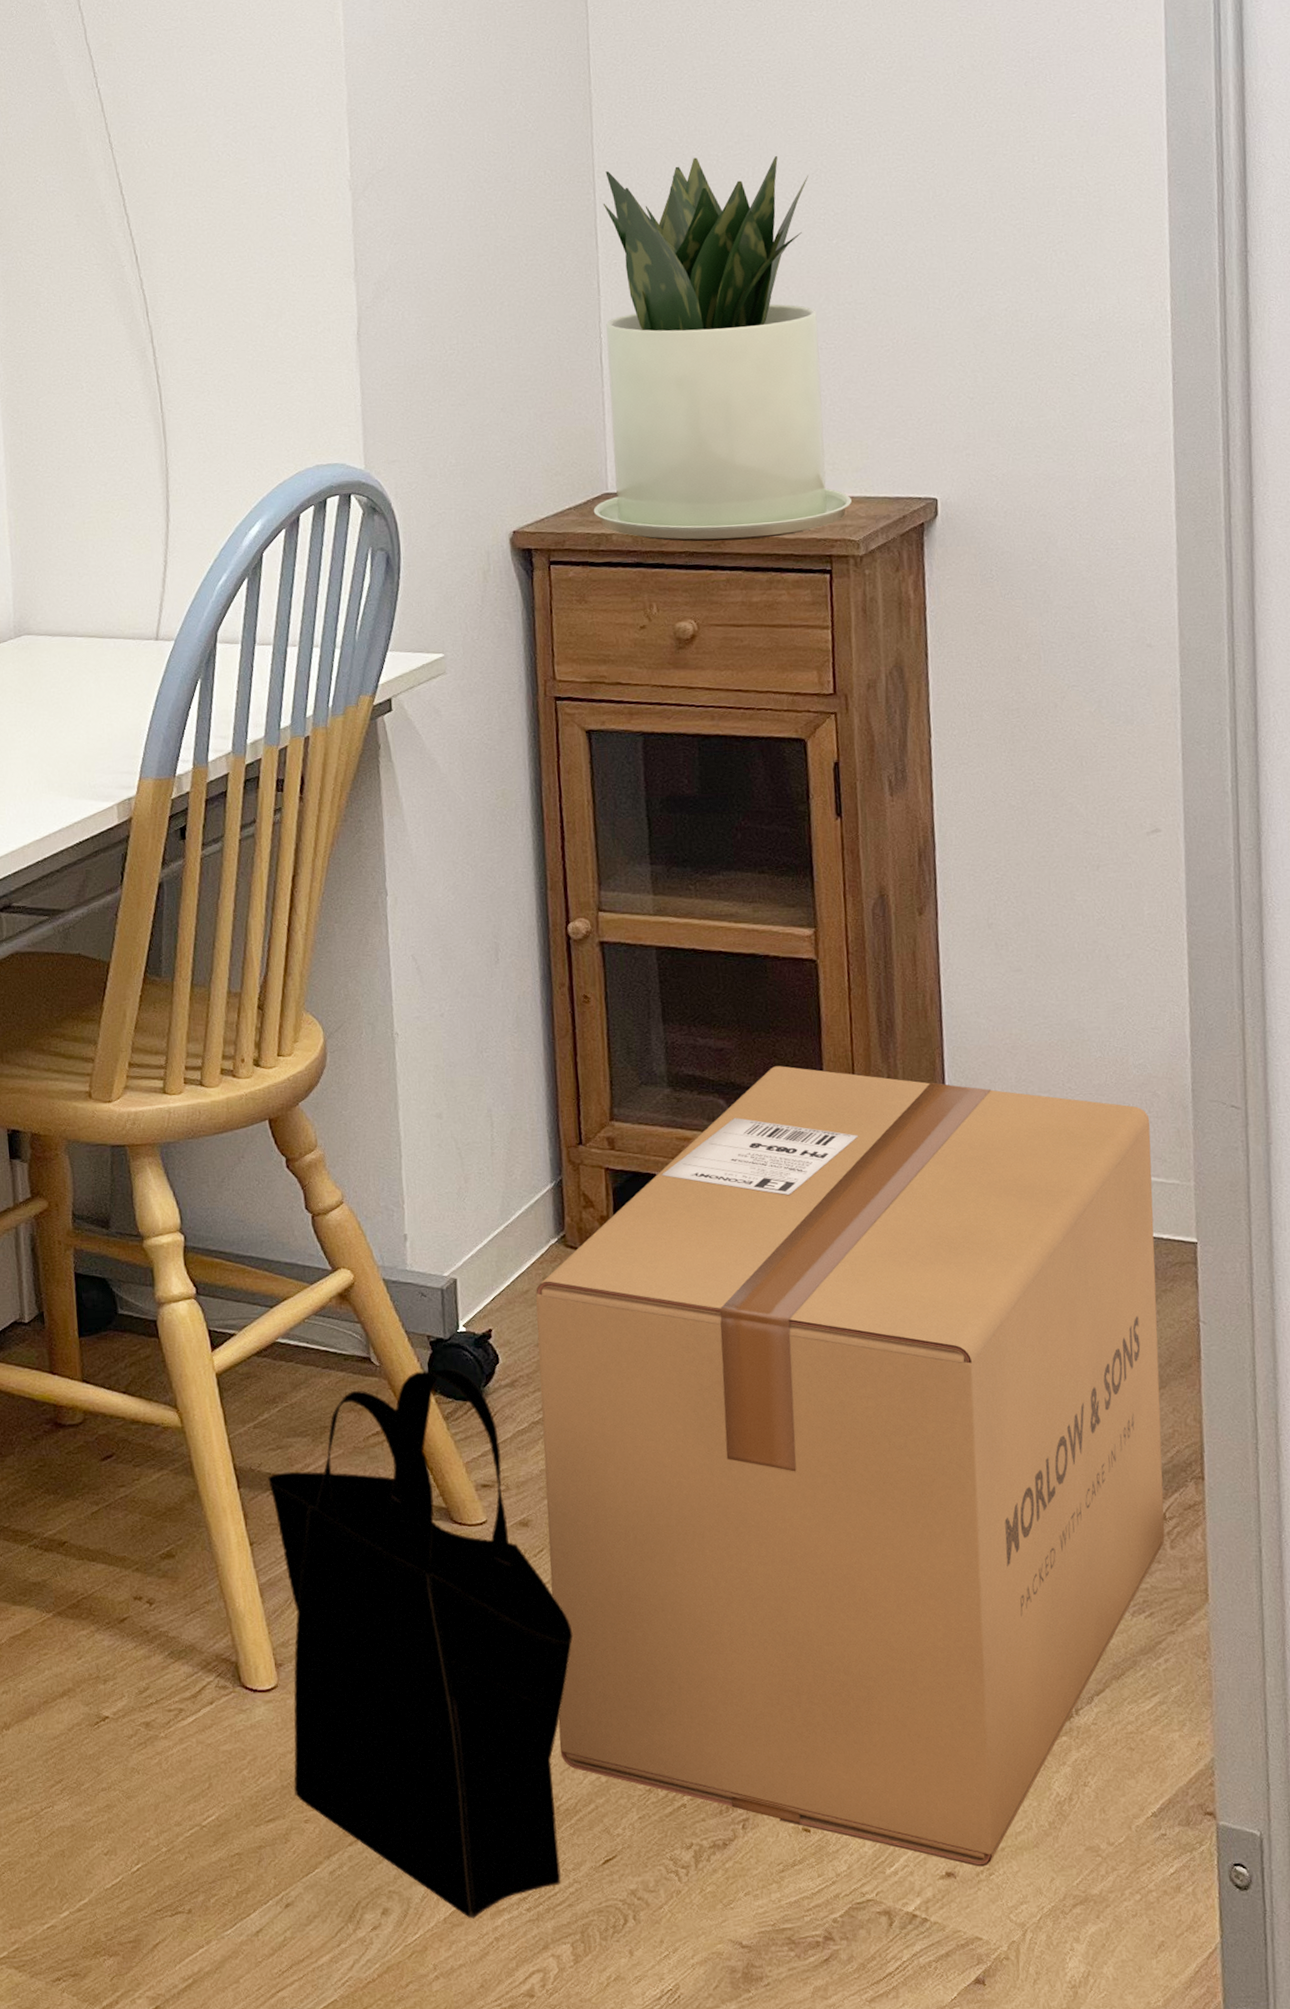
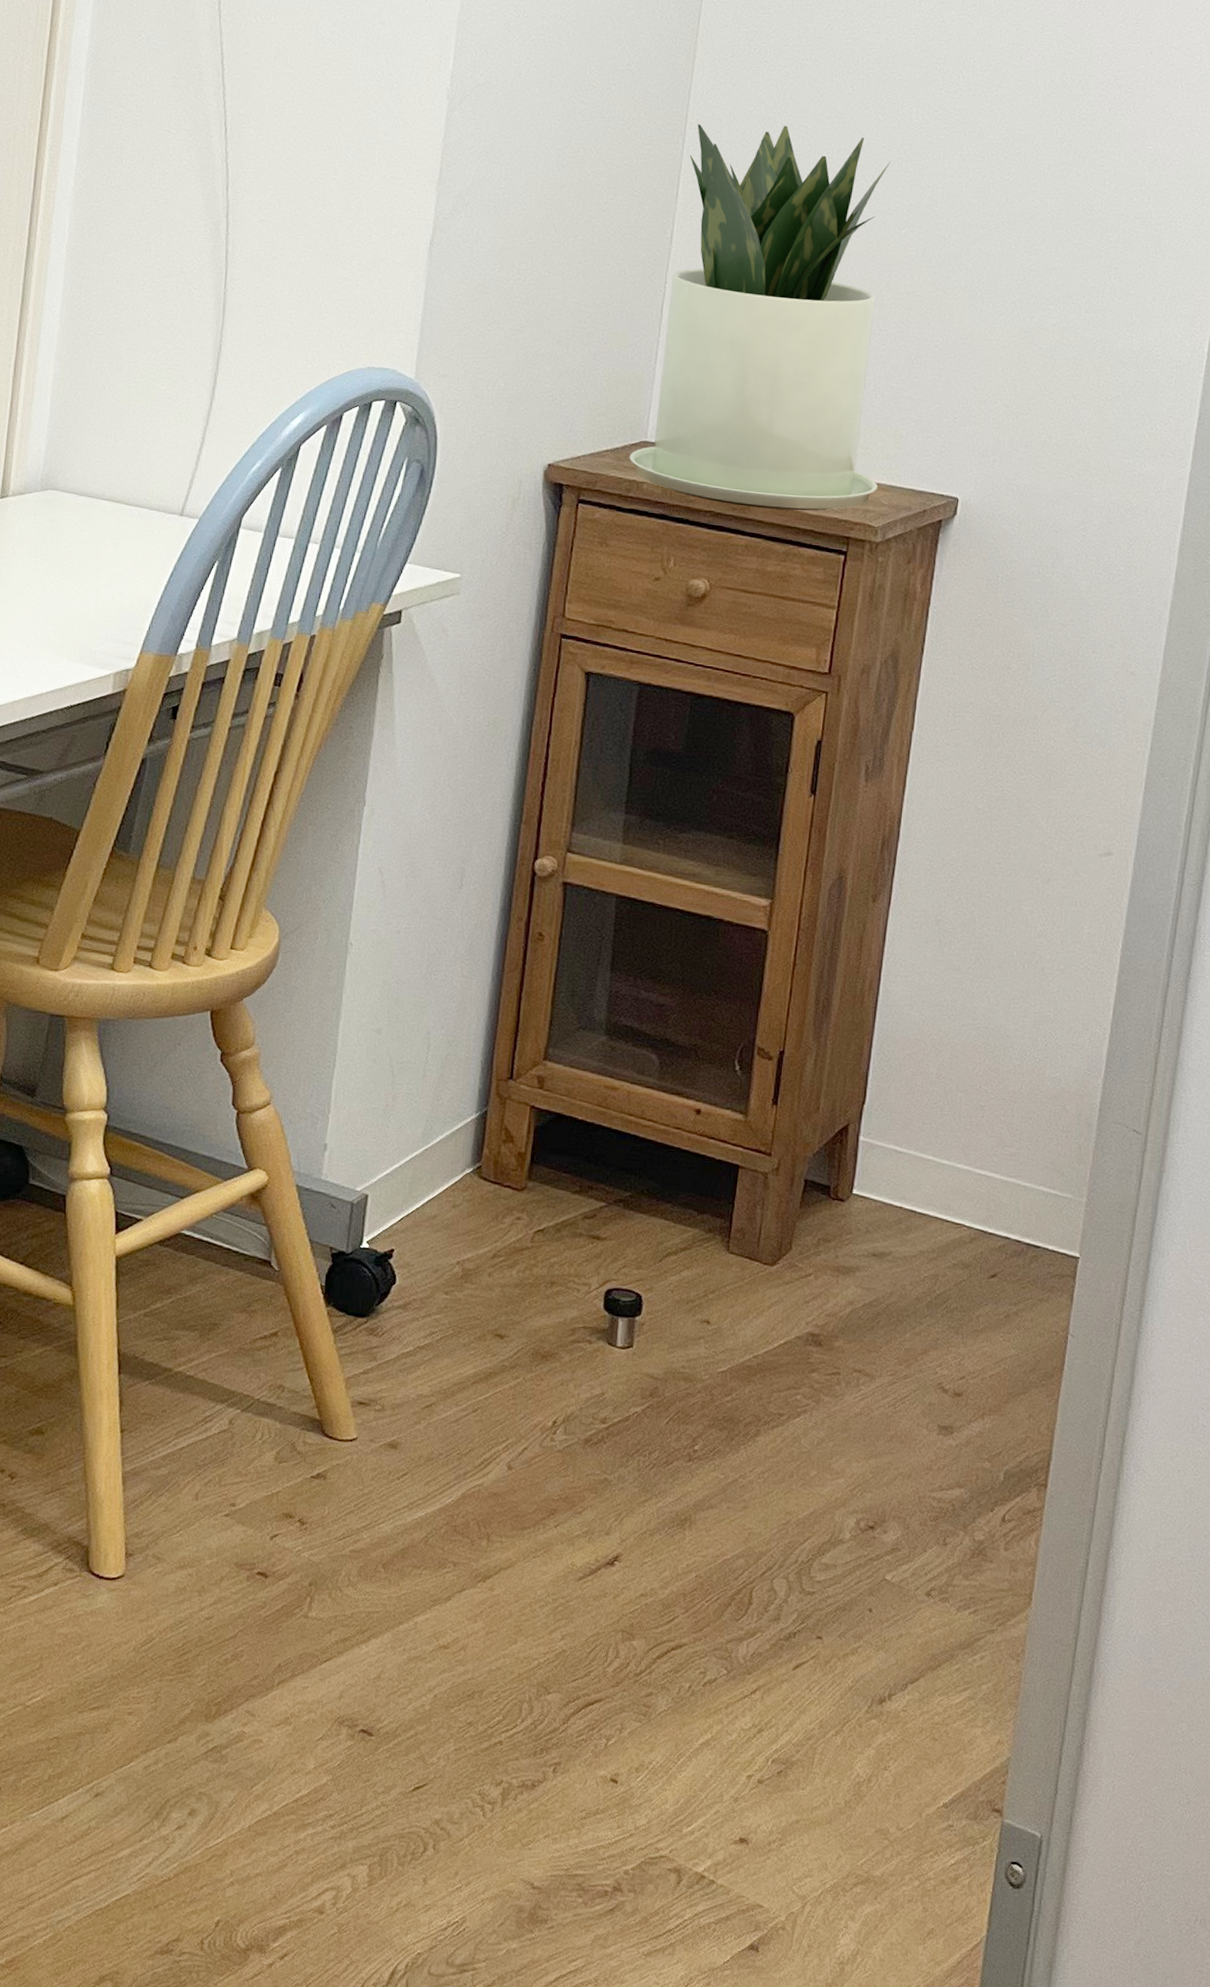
tote bag: present [268,1368,574,1919] -> none [122,1281,422,1830]
box: present [535,1066,1165,1867] -> none [389,1029,1055,1837]

